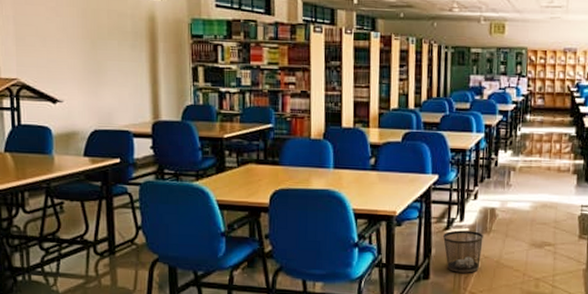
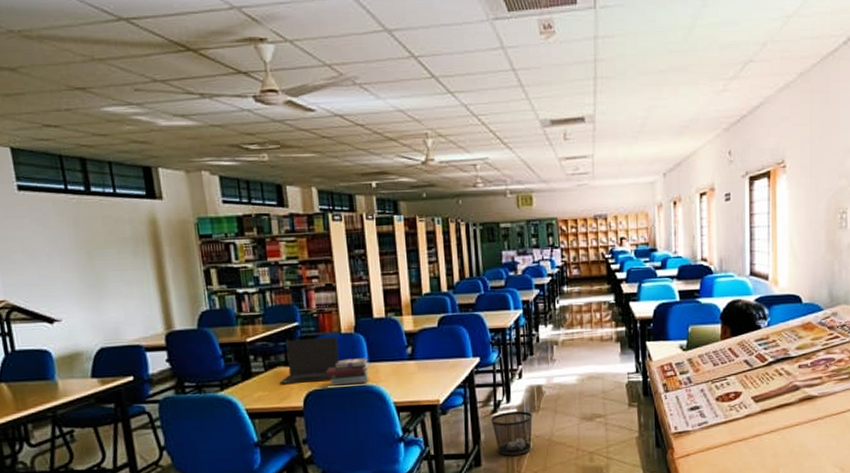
laptop: none [250,139,307,182] -> present [280,337,340,385]
books: none [292,163,333,189] -> present [325,358,371,386]

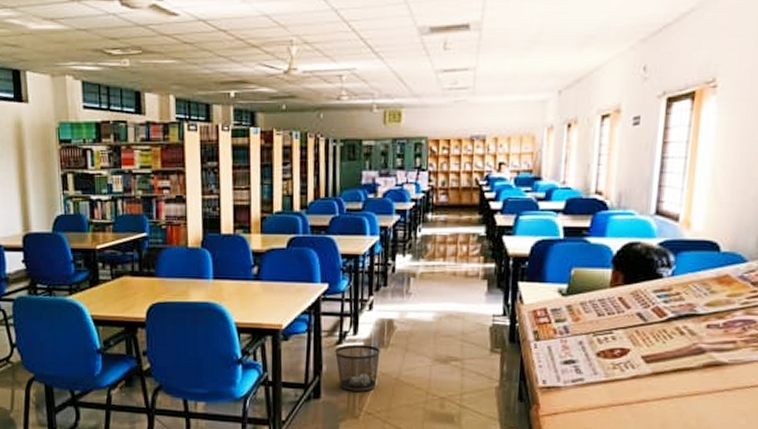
laptop: present [280,337,340,385] -> none [125,250,184,295]
books: present [325,358,371,386] -> none [169,274,214,301]

